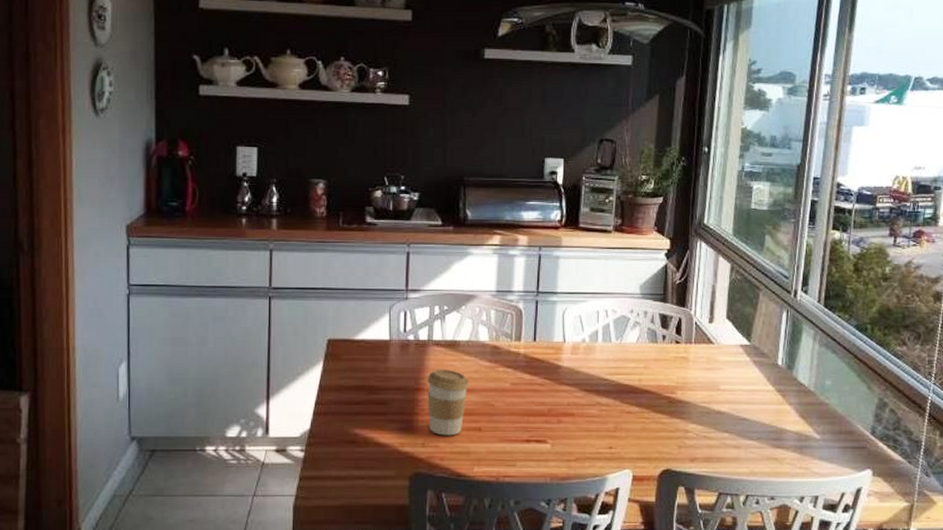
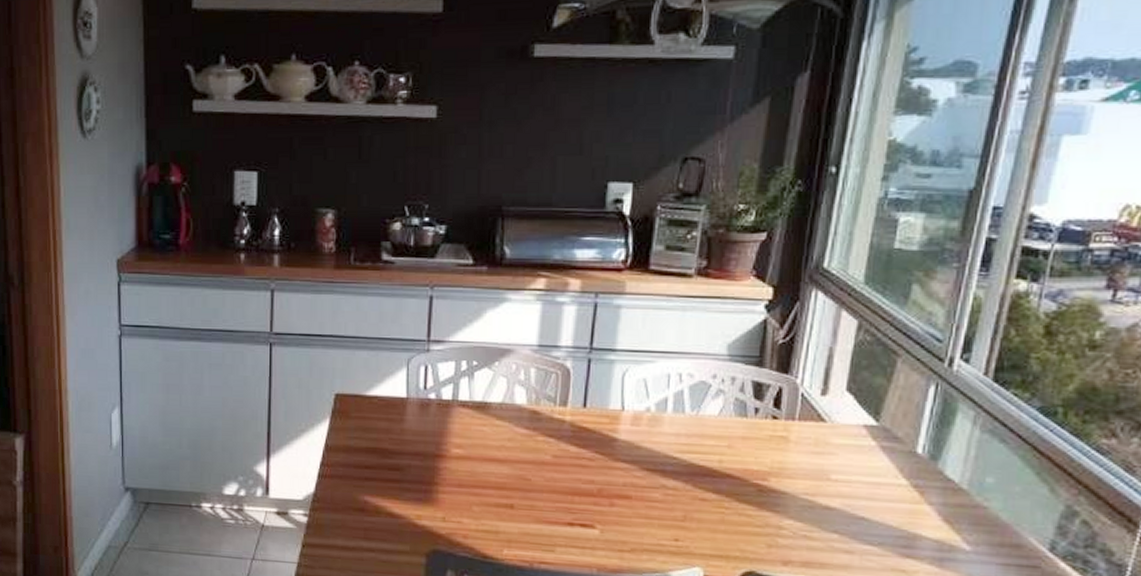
coffee cup: present [427,369,470,436] -> none [450,433,501,512]

